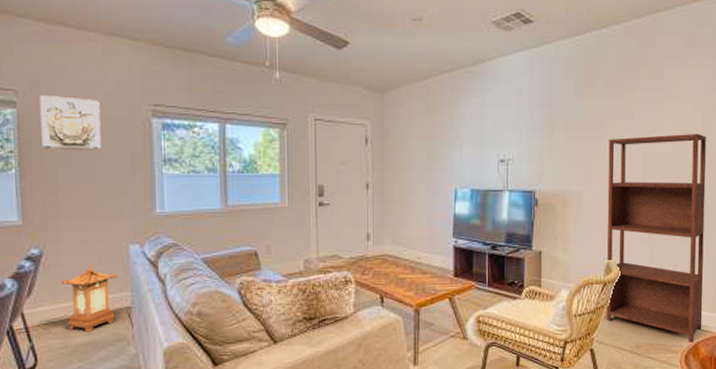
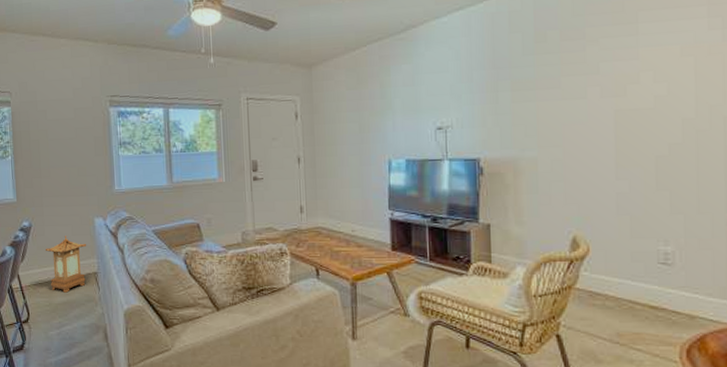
wall sculpture: present [40,96,101,150] -> none [27,94,72,140]
shelving unit: present [606,133,707,343] -> none [568,83,710,335]

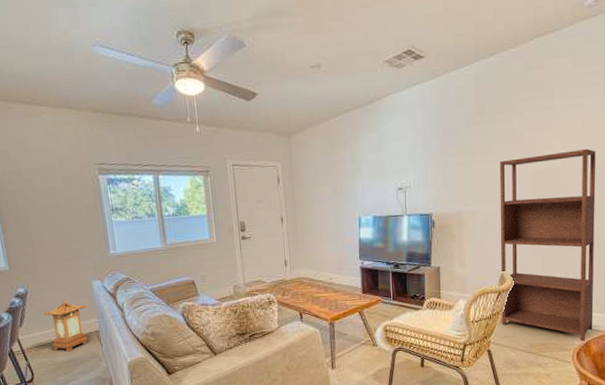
shelving unit: none [568,83,710,335] -> present [500,148,596,342]

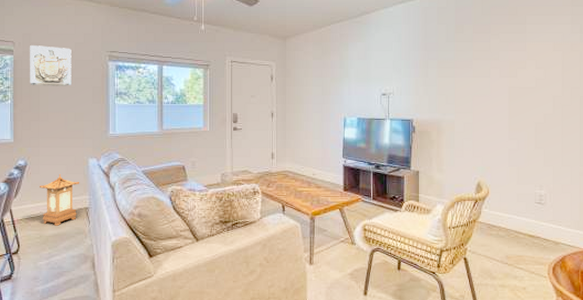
wall sculpture: none [9,163,62,208] -> present [30,45,72,86]
shelving unit: present [500,148,596,342] -> none [477,70,568,257]

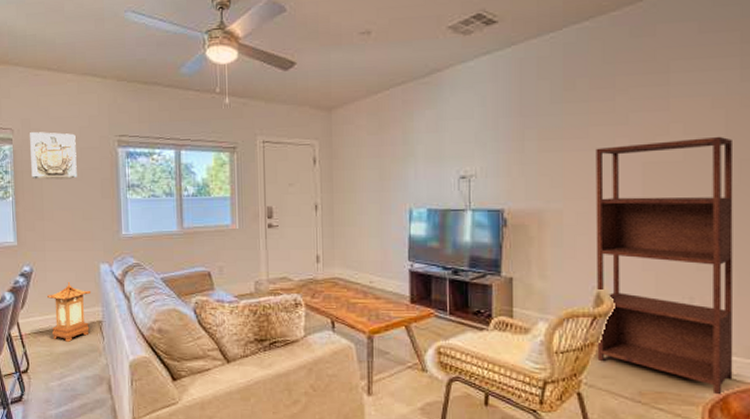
shelving unit: none [477,70,568,257] -> present [596,136,734,395]

